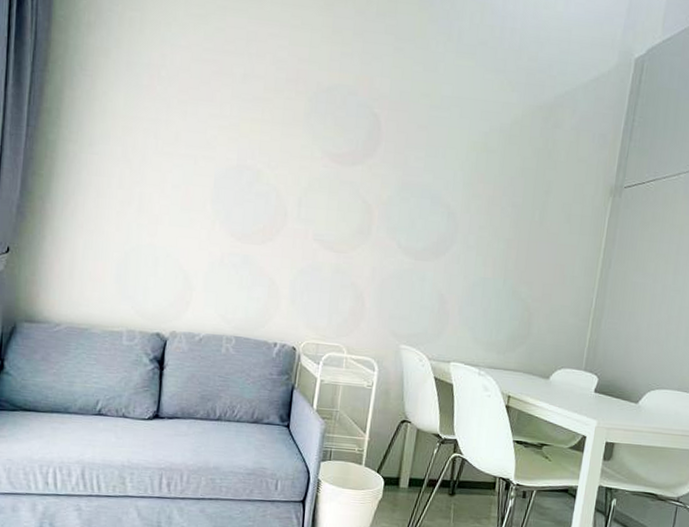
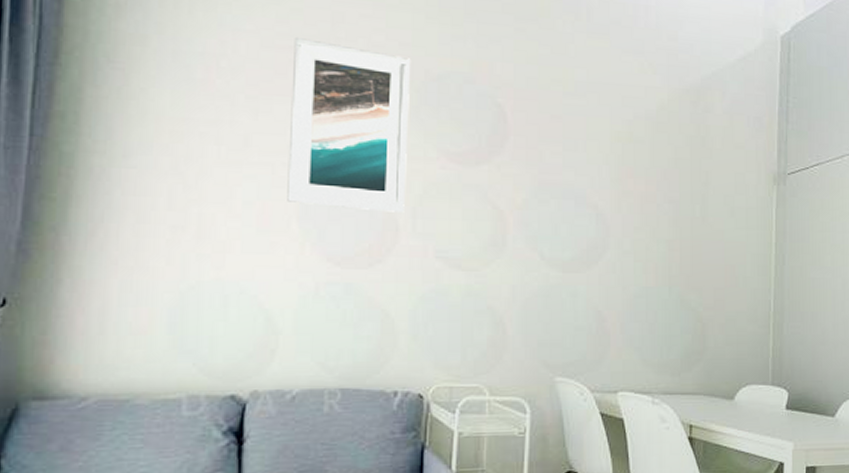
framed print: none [204,51,307,201] -> present [287,36,411,213]

